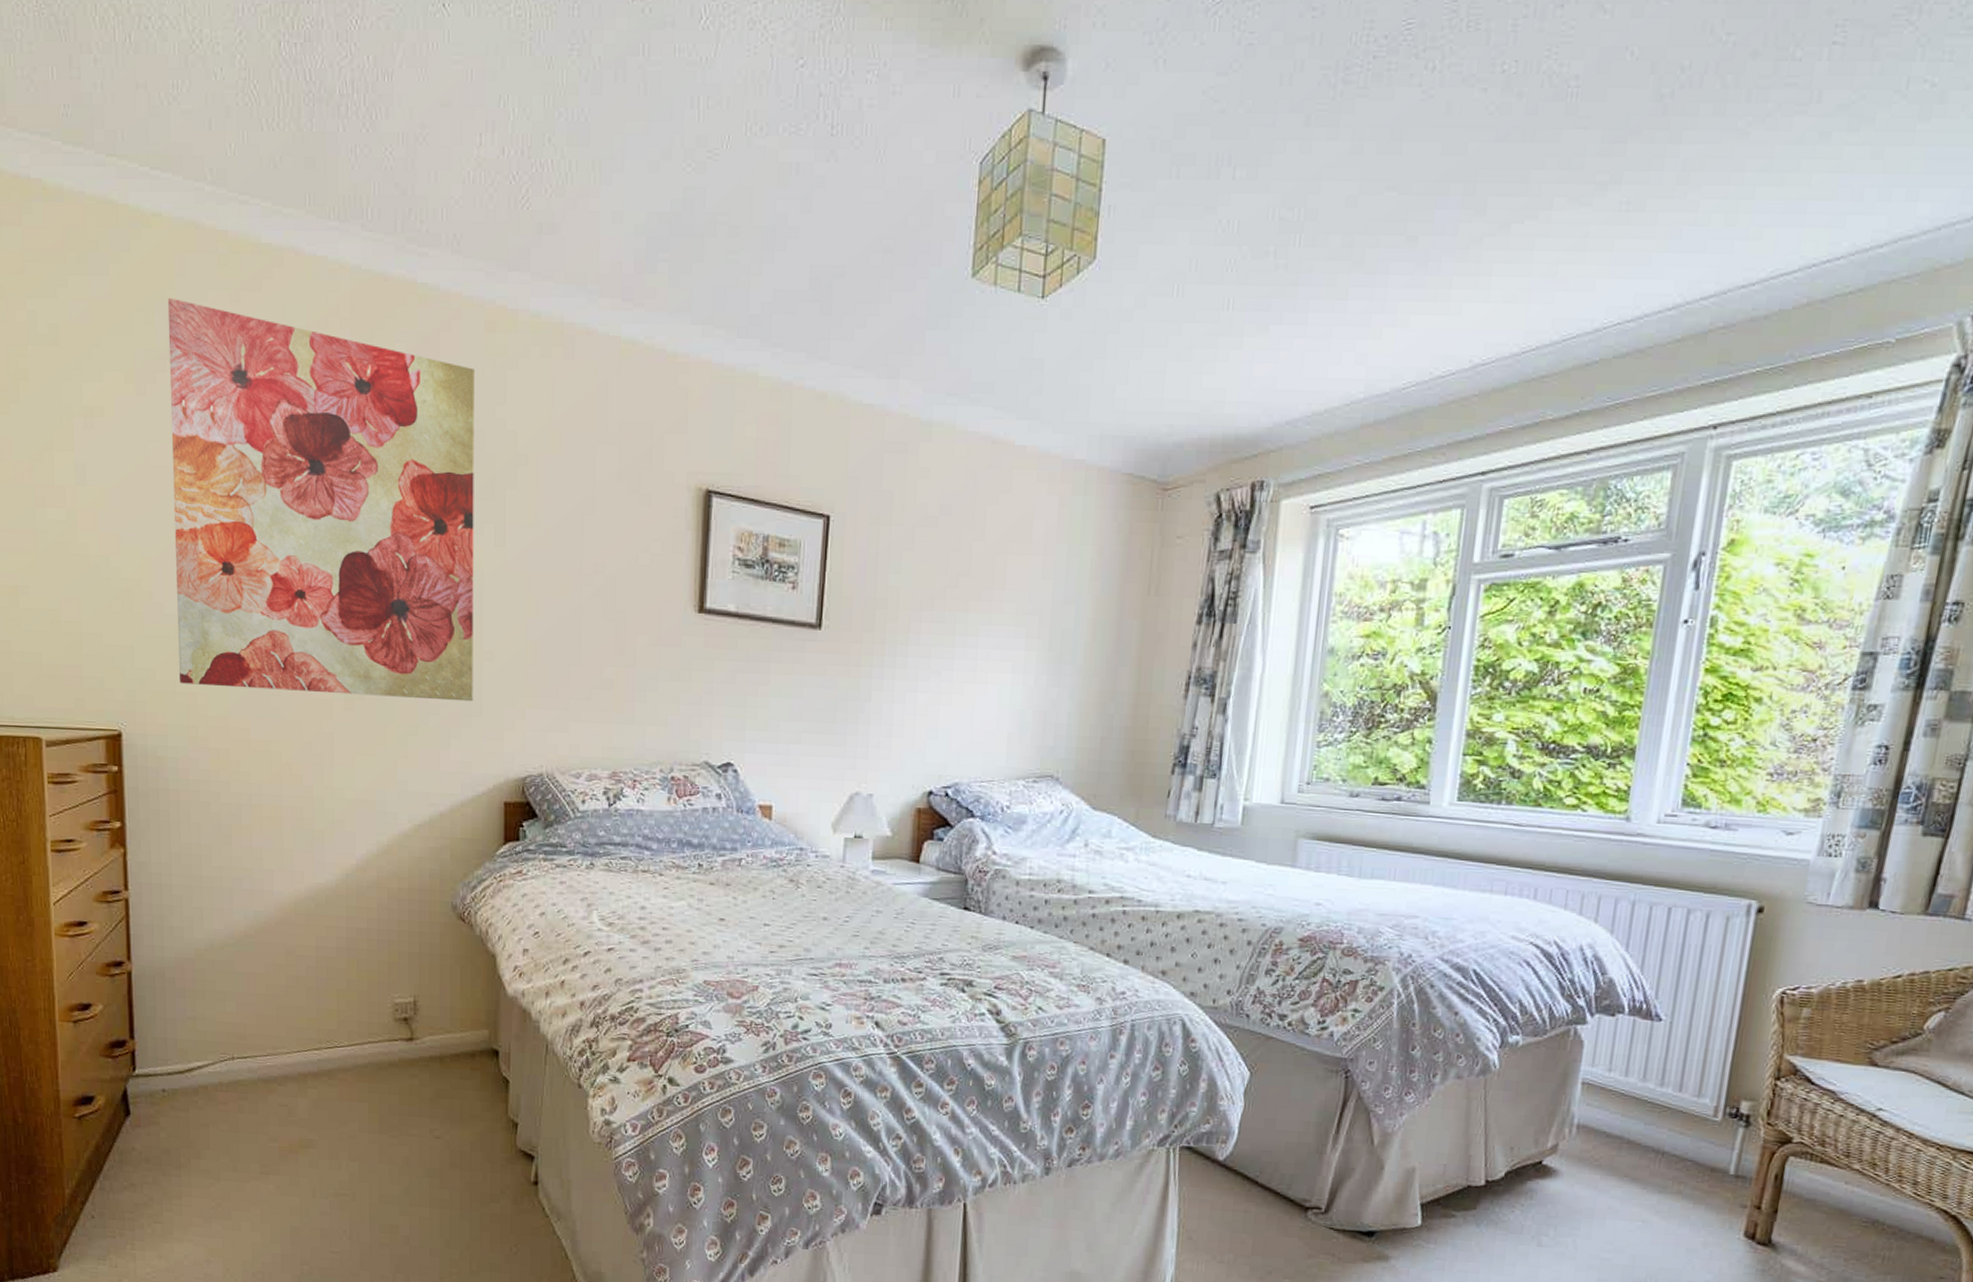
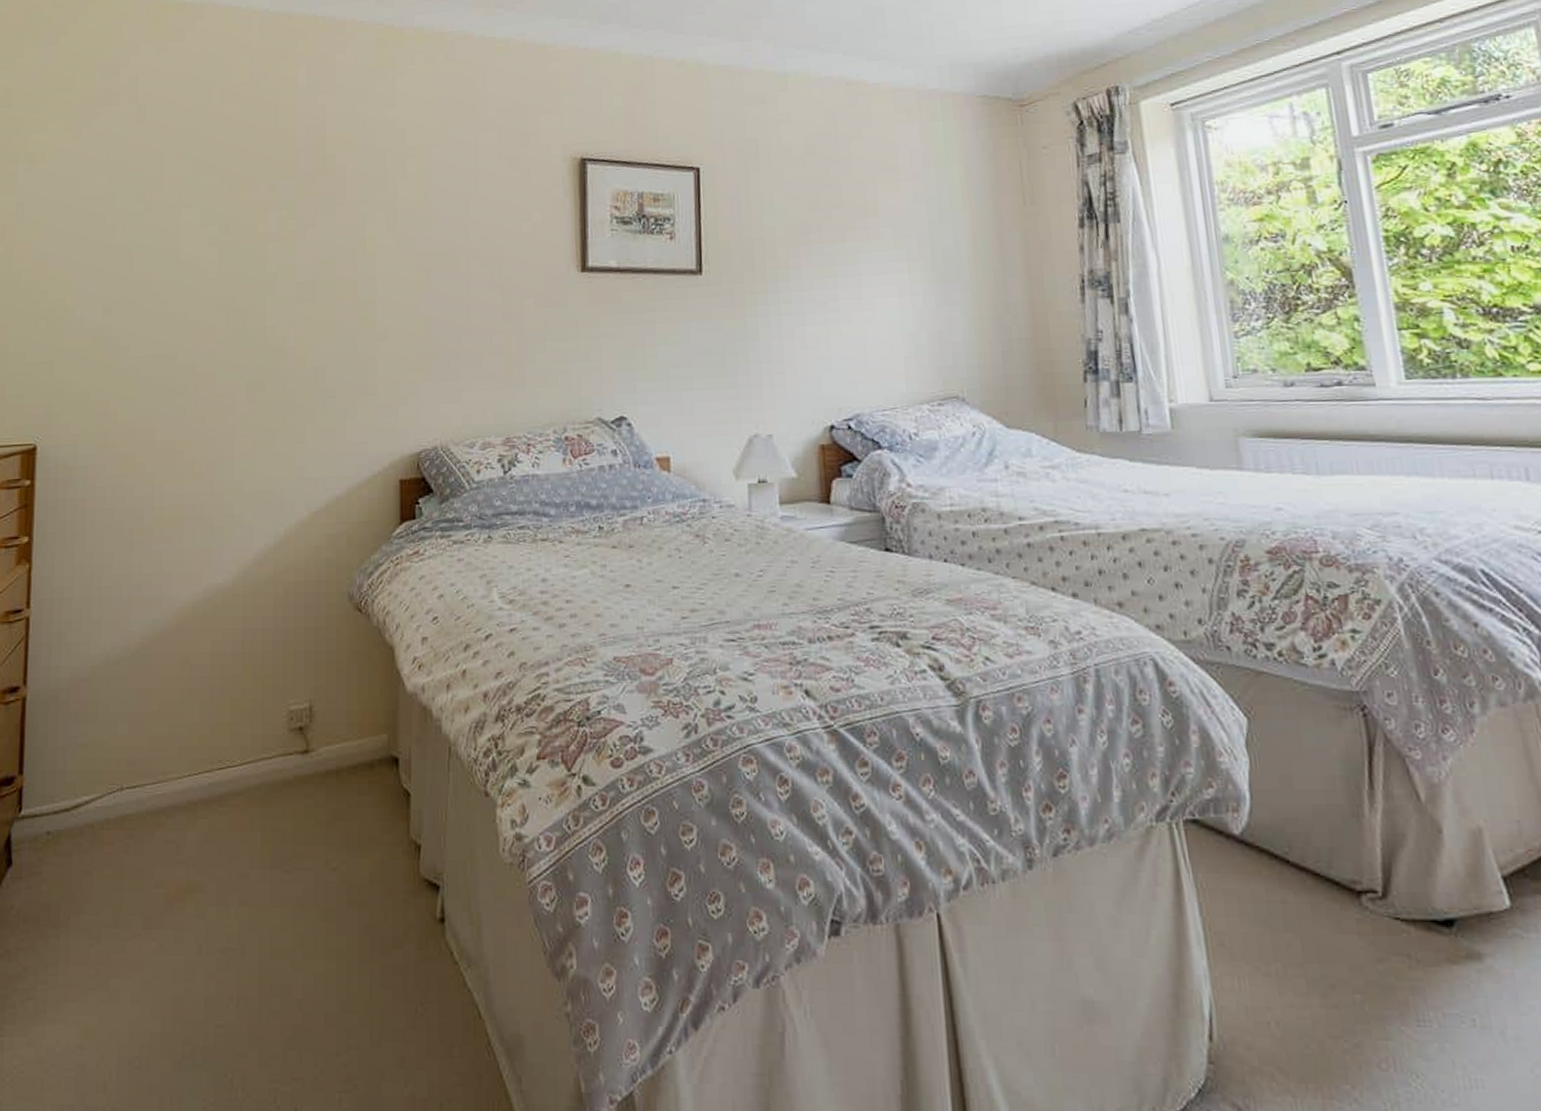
wall art: present [167,298,475,702] -> none [94,56,368,393]

